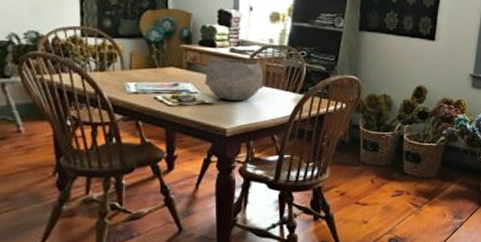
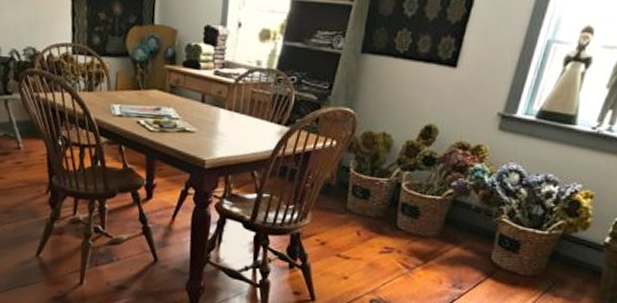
bowl: present [204,58,264,101] -> none [186,81,248,131]

